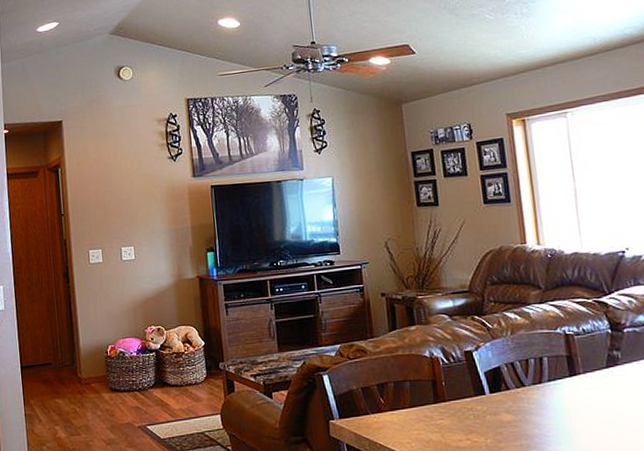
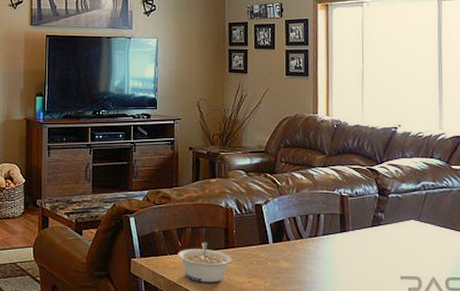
legume: none [381,397,444,443] -> present [177,242,232,283]

